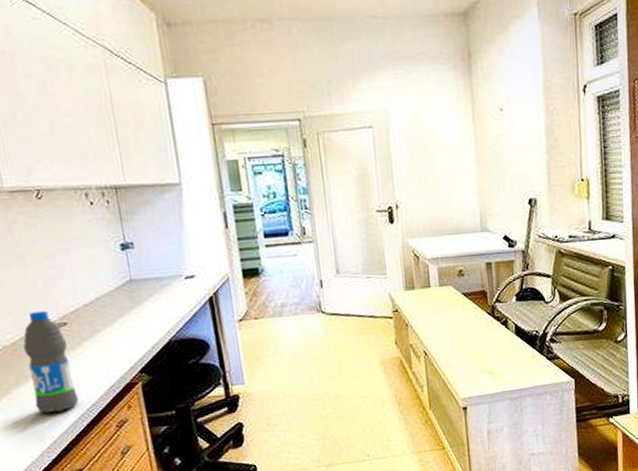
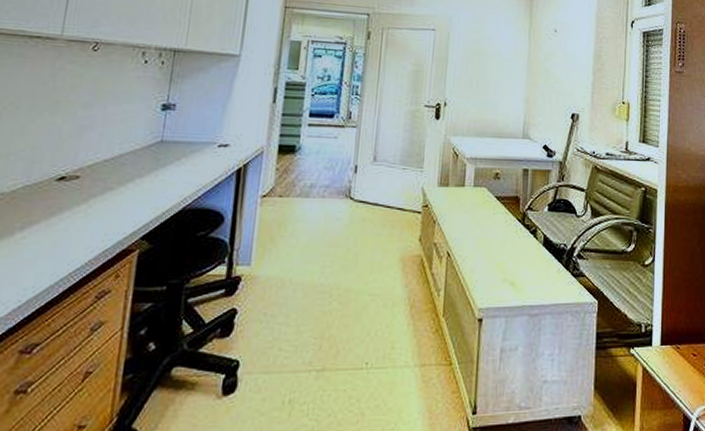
water bottle: present [23,311,79,413] -> none [12,161,72,272]

